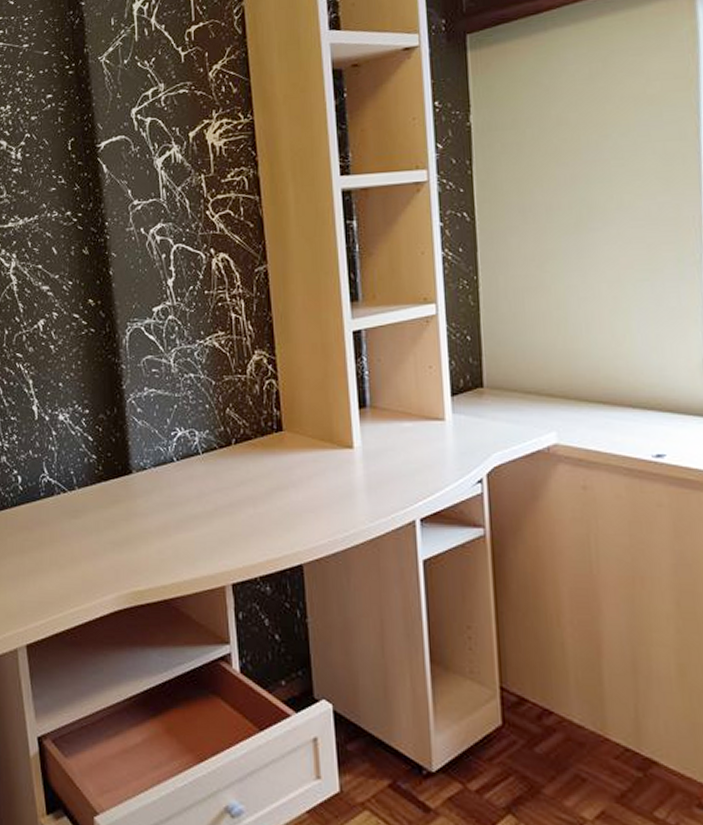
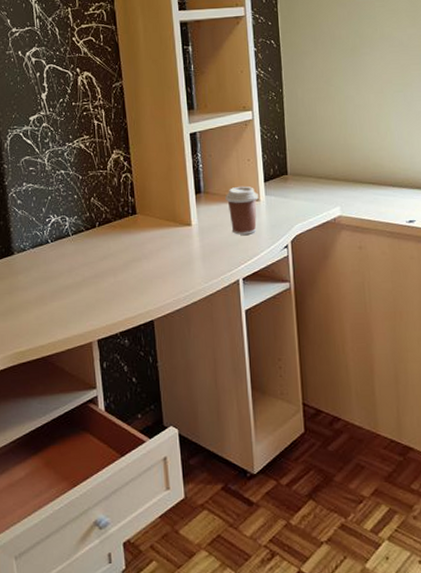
coffee cup: none [397,400,443,463] -> present [224,186,259,235]

